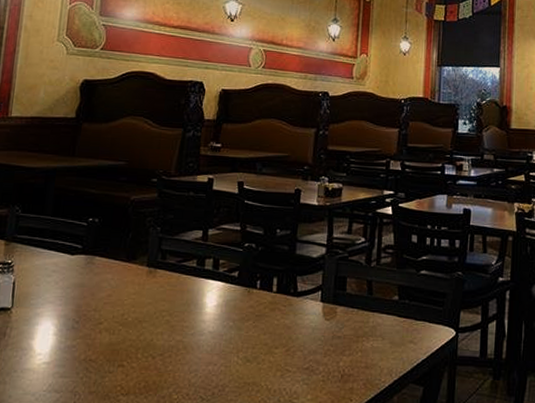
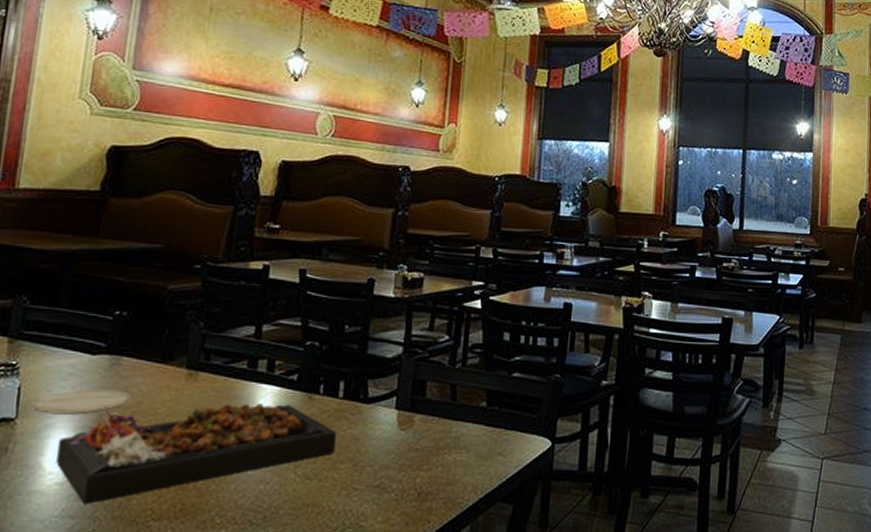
plate: none [23,283,103,305] -> present [31,389,131,415]
food platter: none [43,296,272,380] -> present [55,403,338,504]

